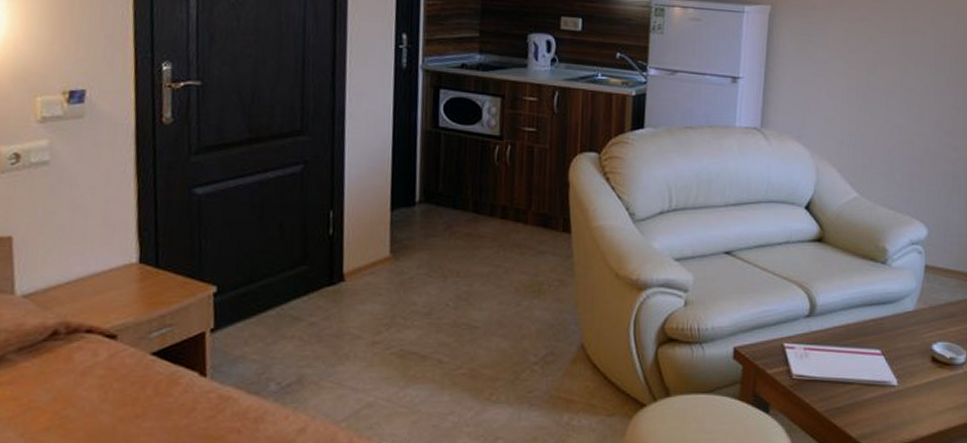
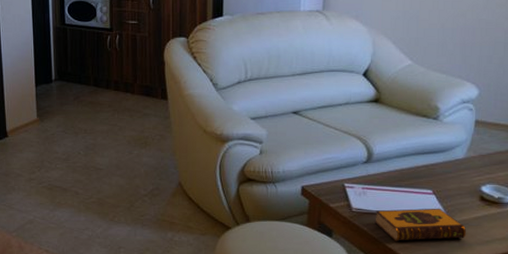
hardback book: none [818,372,919,415] -> present [375,208,467,241]

